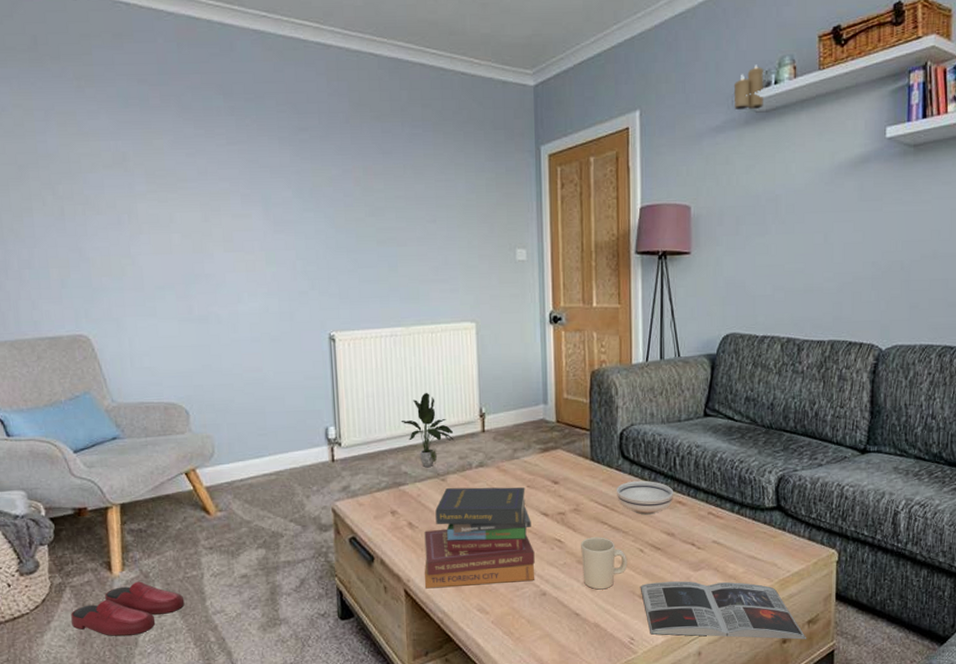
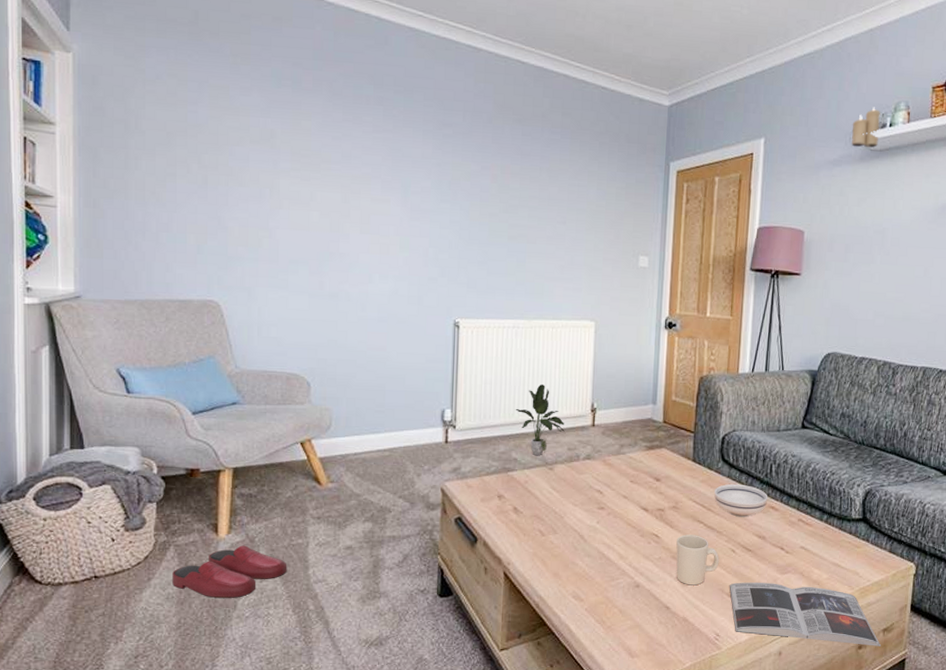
books: present [424,487,535,589] -> none [524,476,632,573]

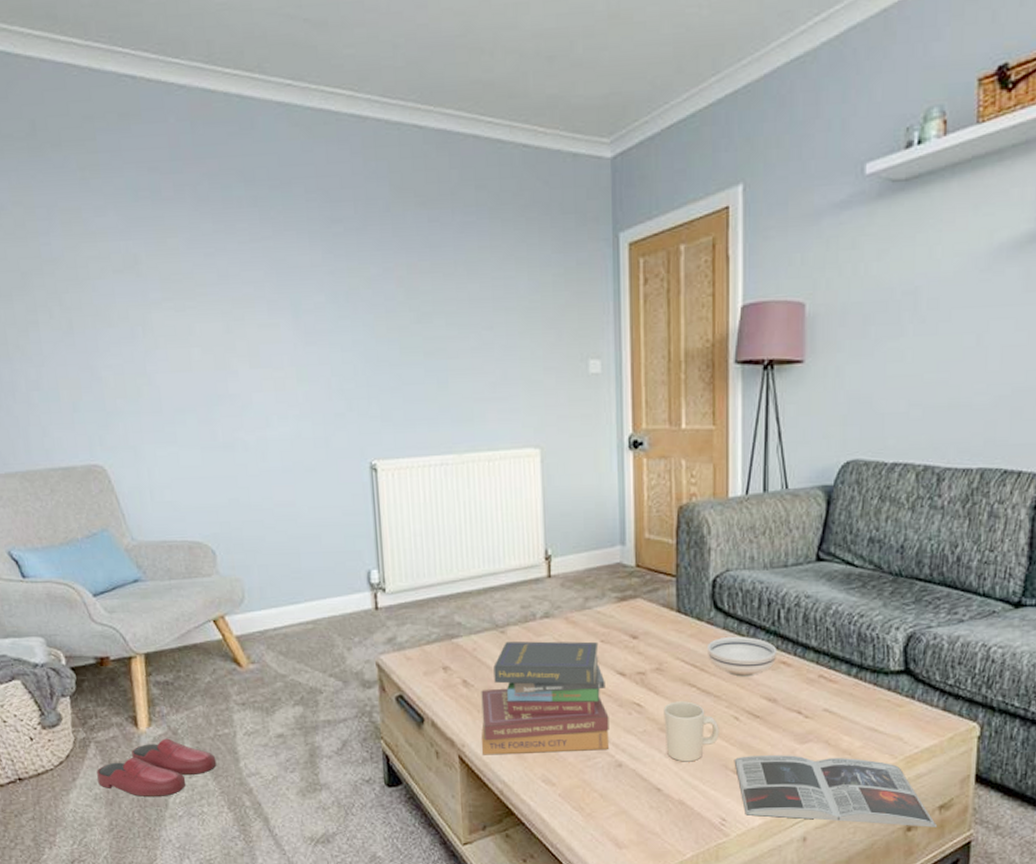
potted plant: present [515,383,565,456] -> none [453,530,515,618]
books: none [524,476,632,573] -> present [481,641,609,755]
candle: present [851,107,880,148] -> none [864,119,904,180]

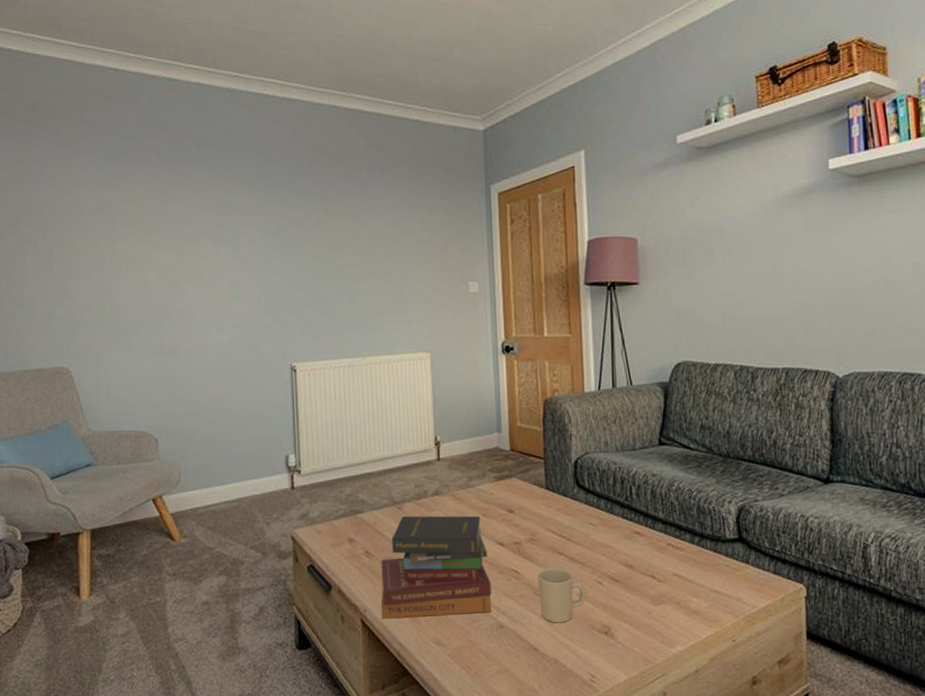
slippers: present [97,738,217,797] -> none [40,607,148,662]
bowl: present [706,636,777,677] -> none [572,510,631,546]
magazine: present [734,755,938,827] -> none [599,615,779,681]

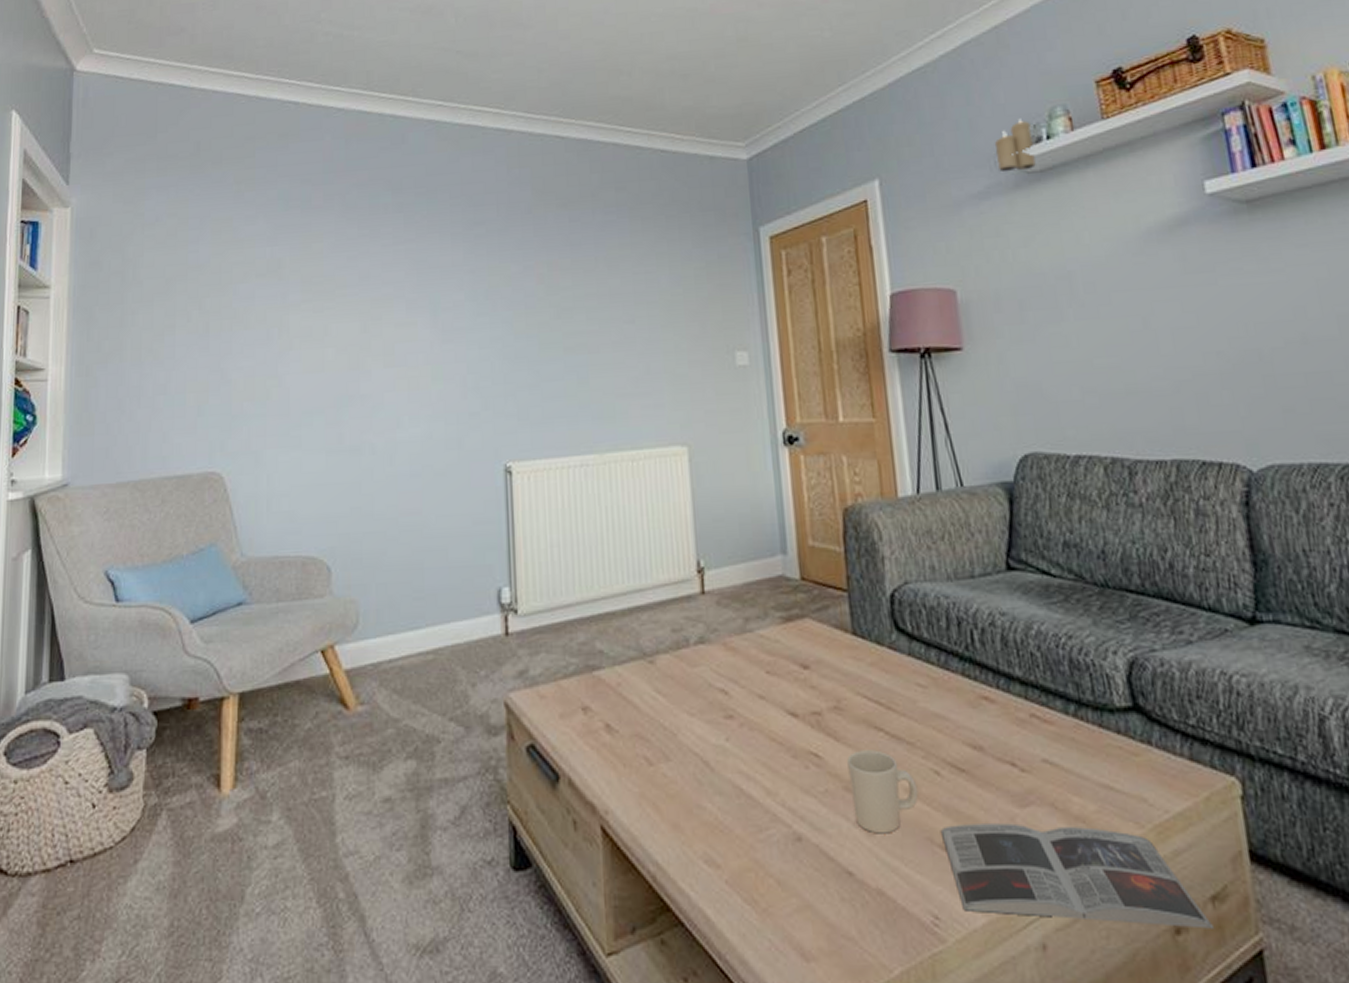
books: present [380,515,492,619] -> none [627,673,784,826]
magazine: none [599,615,779,681] -> present [940,823,1215,929]
candle: none [674,104,705,148] -> present [994,118,1036,173]

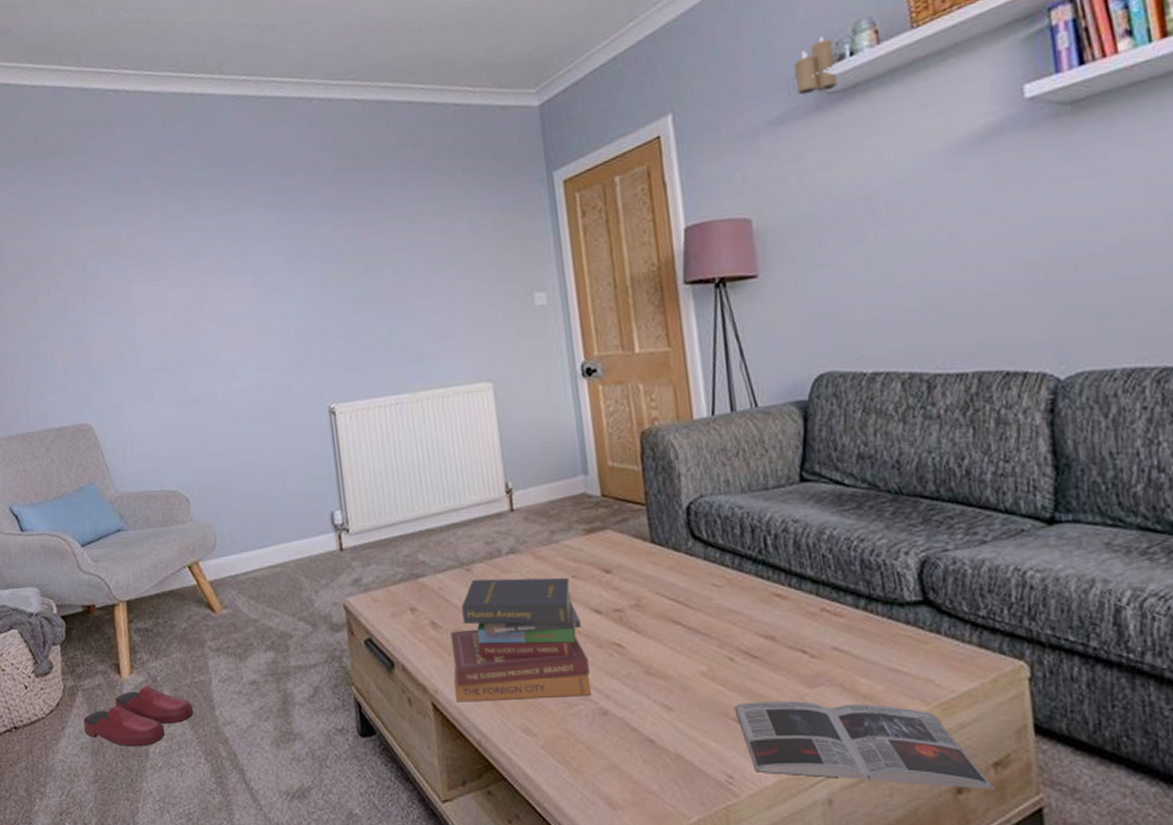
slippers: none [164,804,309,886] -> present [83,686,194,746]
books: none [627,673,784,826] -> present [450,577,591,702]
mug: present [847,750,919,834] -> none [647,640,714,710]

